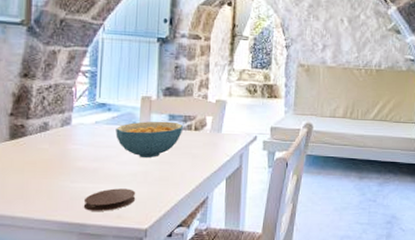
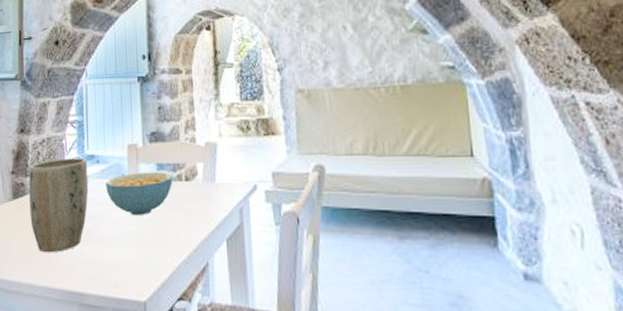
plant pot: none [29,104,98,190] -> present [29,158,89,253]
coaster: present [83,188,136,211] -> none [81,252,132,279]

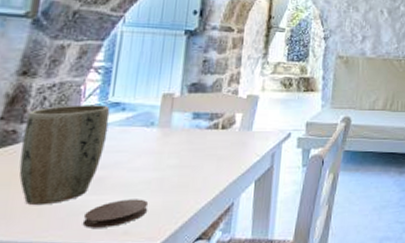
coaster: none [81,252,132,279] -> present [82,199,149,228]
cereal bowl: present [105,171,174,216] -> none [129,120,210,163]

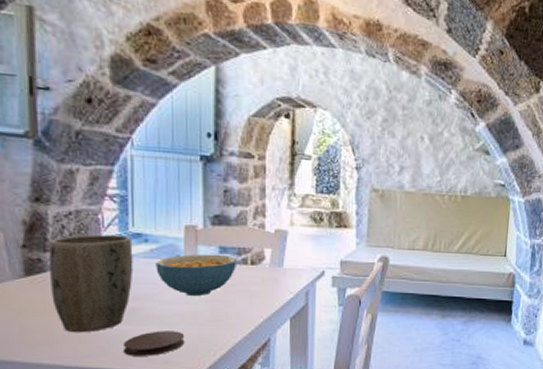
cereal bowl: none [129,120,210,163] -> present [156,254,238,297]

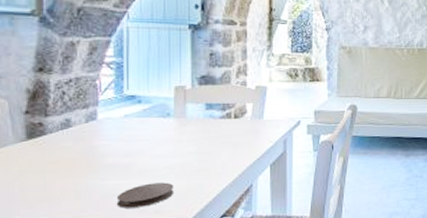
plant pot: present [49,234,134,333] -> none [50,98,128,190]
cereal bowl: present [156,254,238,297] -> none [148,110,223,150]

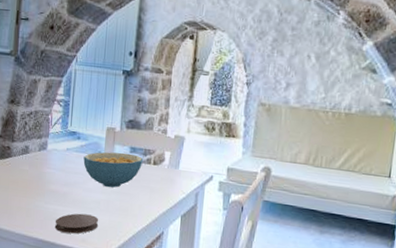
cereal bowl: none [148,110,223,150] -> present [83,152,144,188]

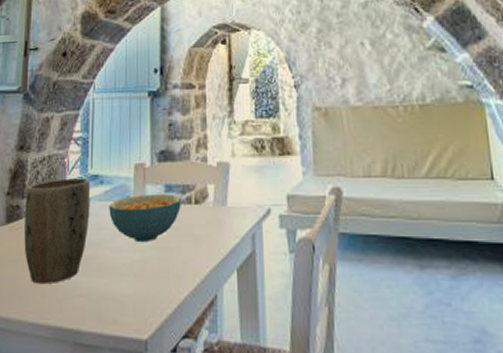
plant pot: none [13,130,70,208] -> present [24,178,91,285]
coaster: present [54,213,99,234] -> none [77,283,133,314]

